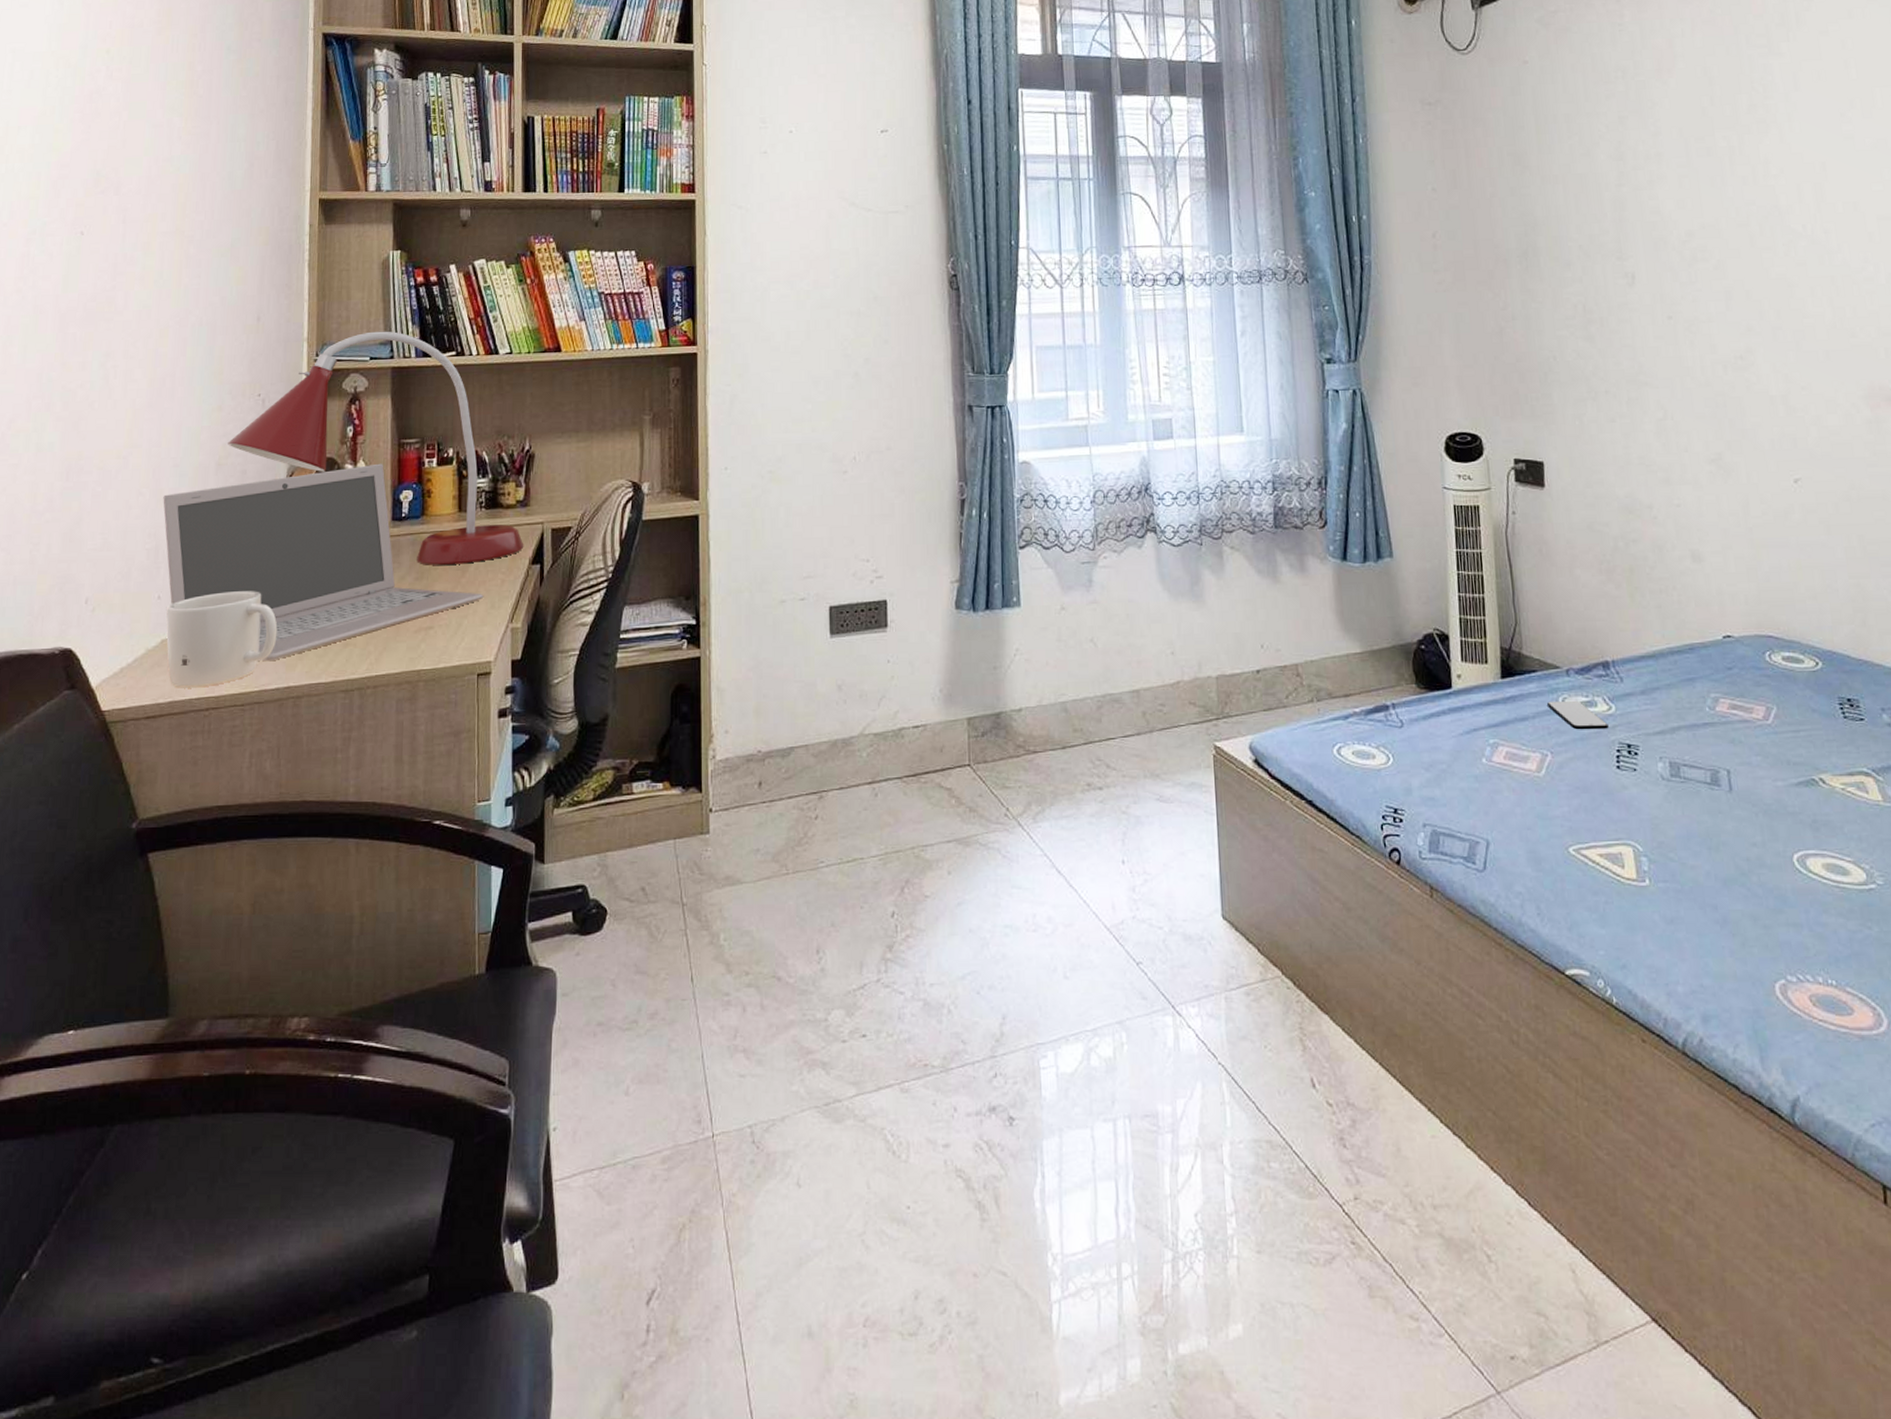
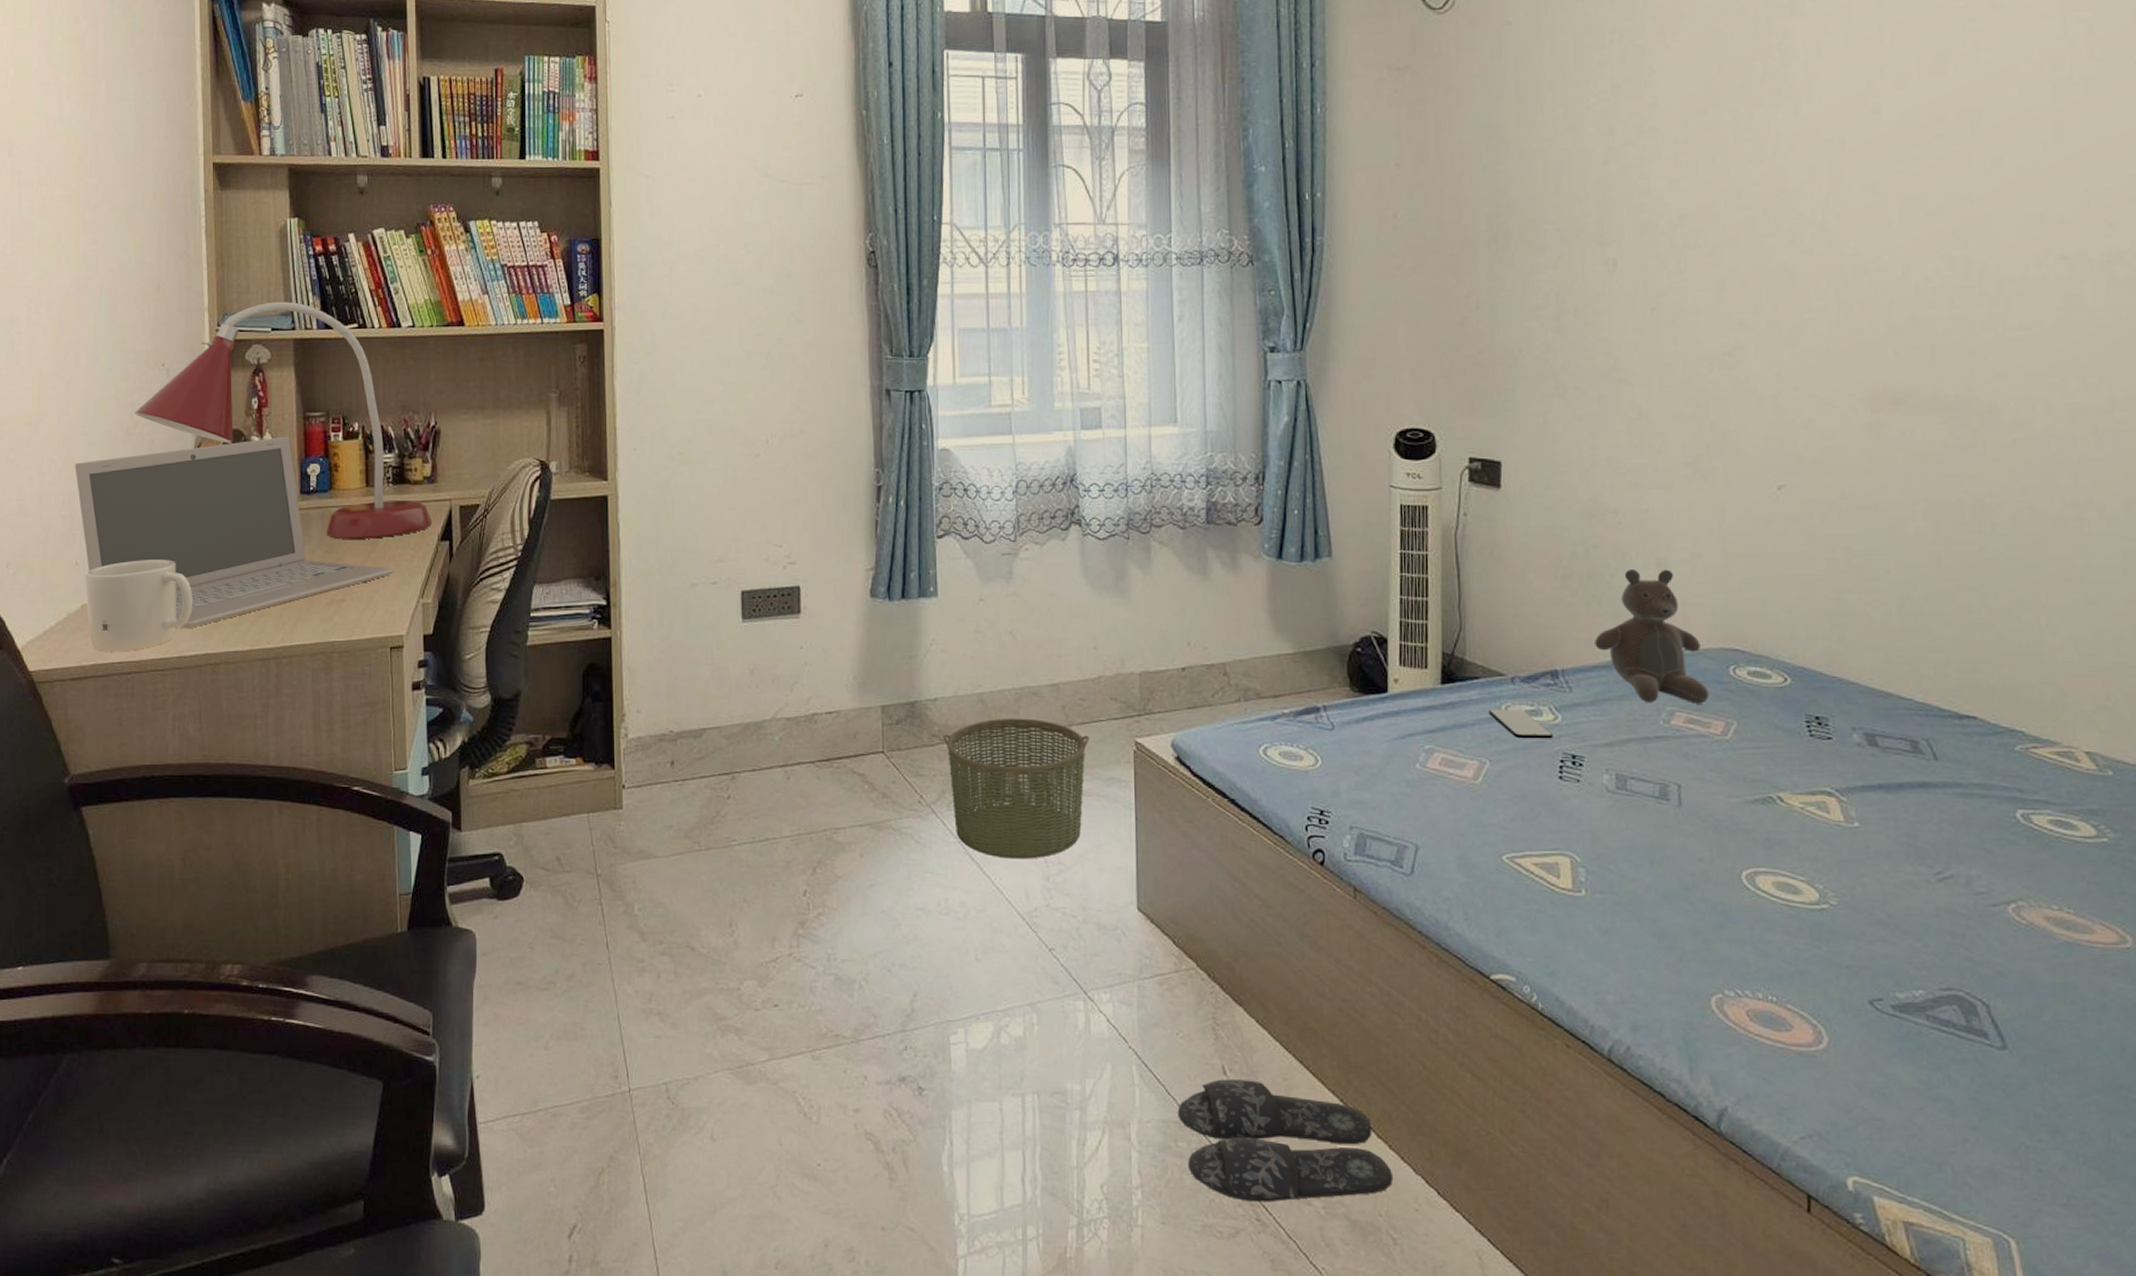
basket: none [1028,725,1170,870] -> present [943,718,1090,859]
slippers: none [1268,1092,1484,1223] -> present [1177,1079,1393,1203]
stuffed animal: none [1640,561,1749,691] -> present [1595,569,1709,704]

